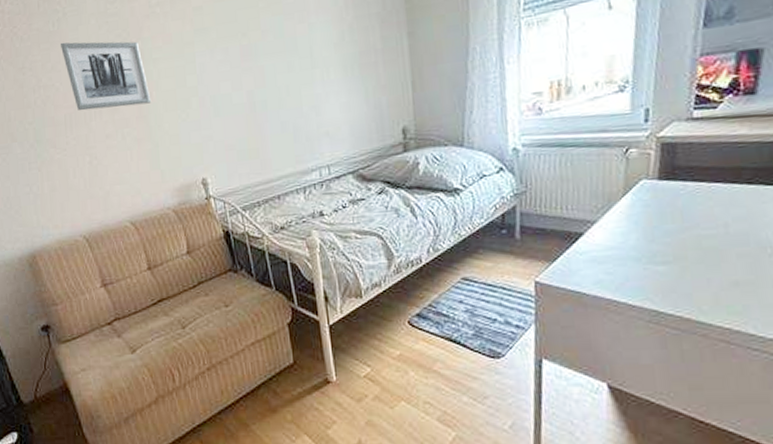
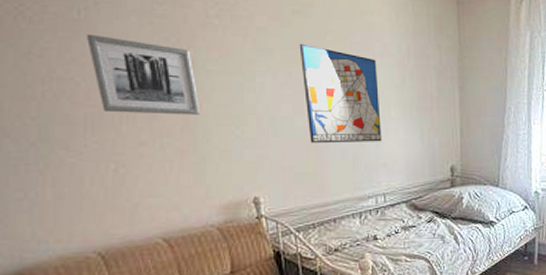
wall art: none [233,15,323,119] -> present [299,43,382,144]

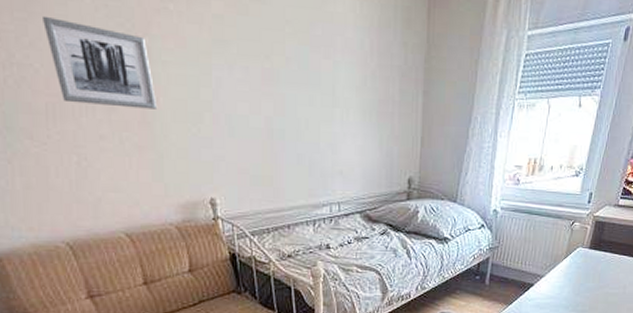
wall art: present [299,43,382,144] -> none [257,34,339,148]

